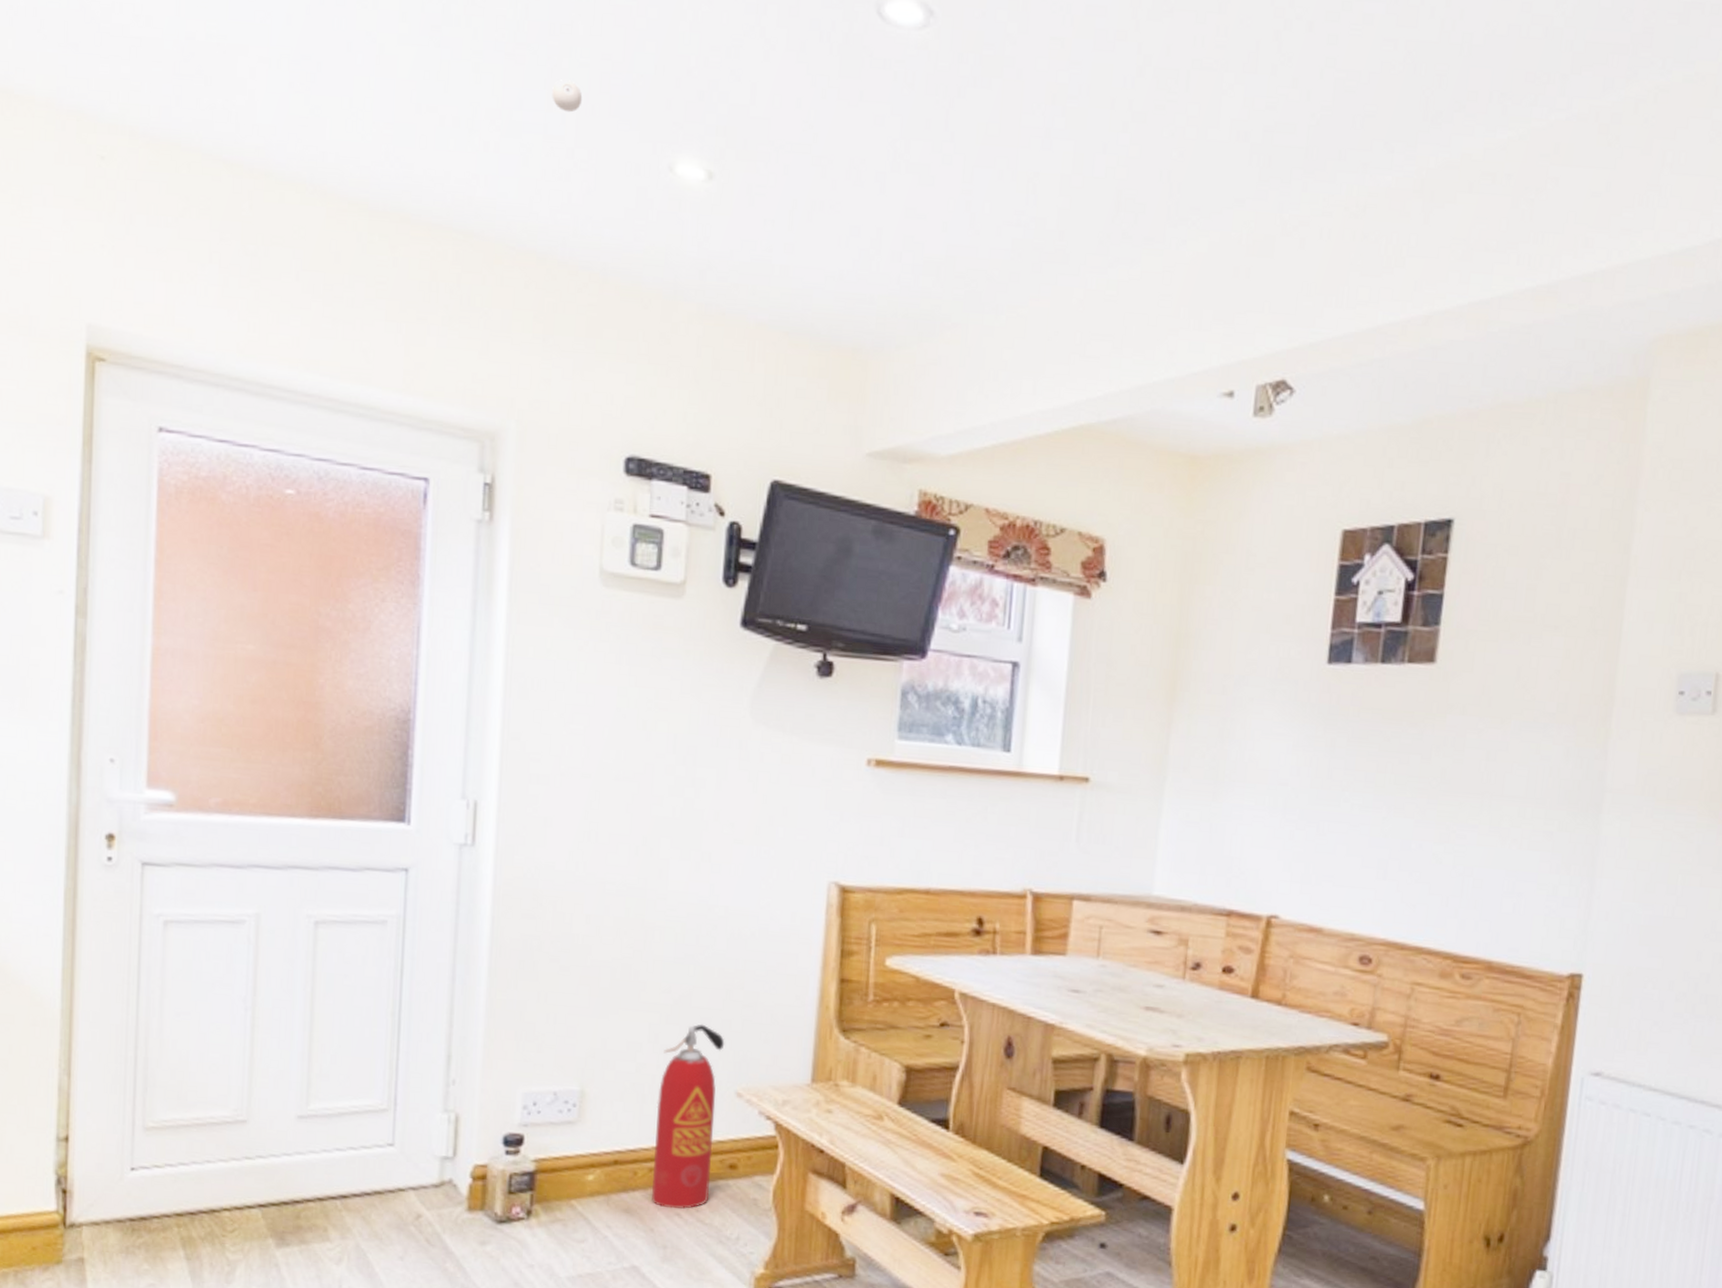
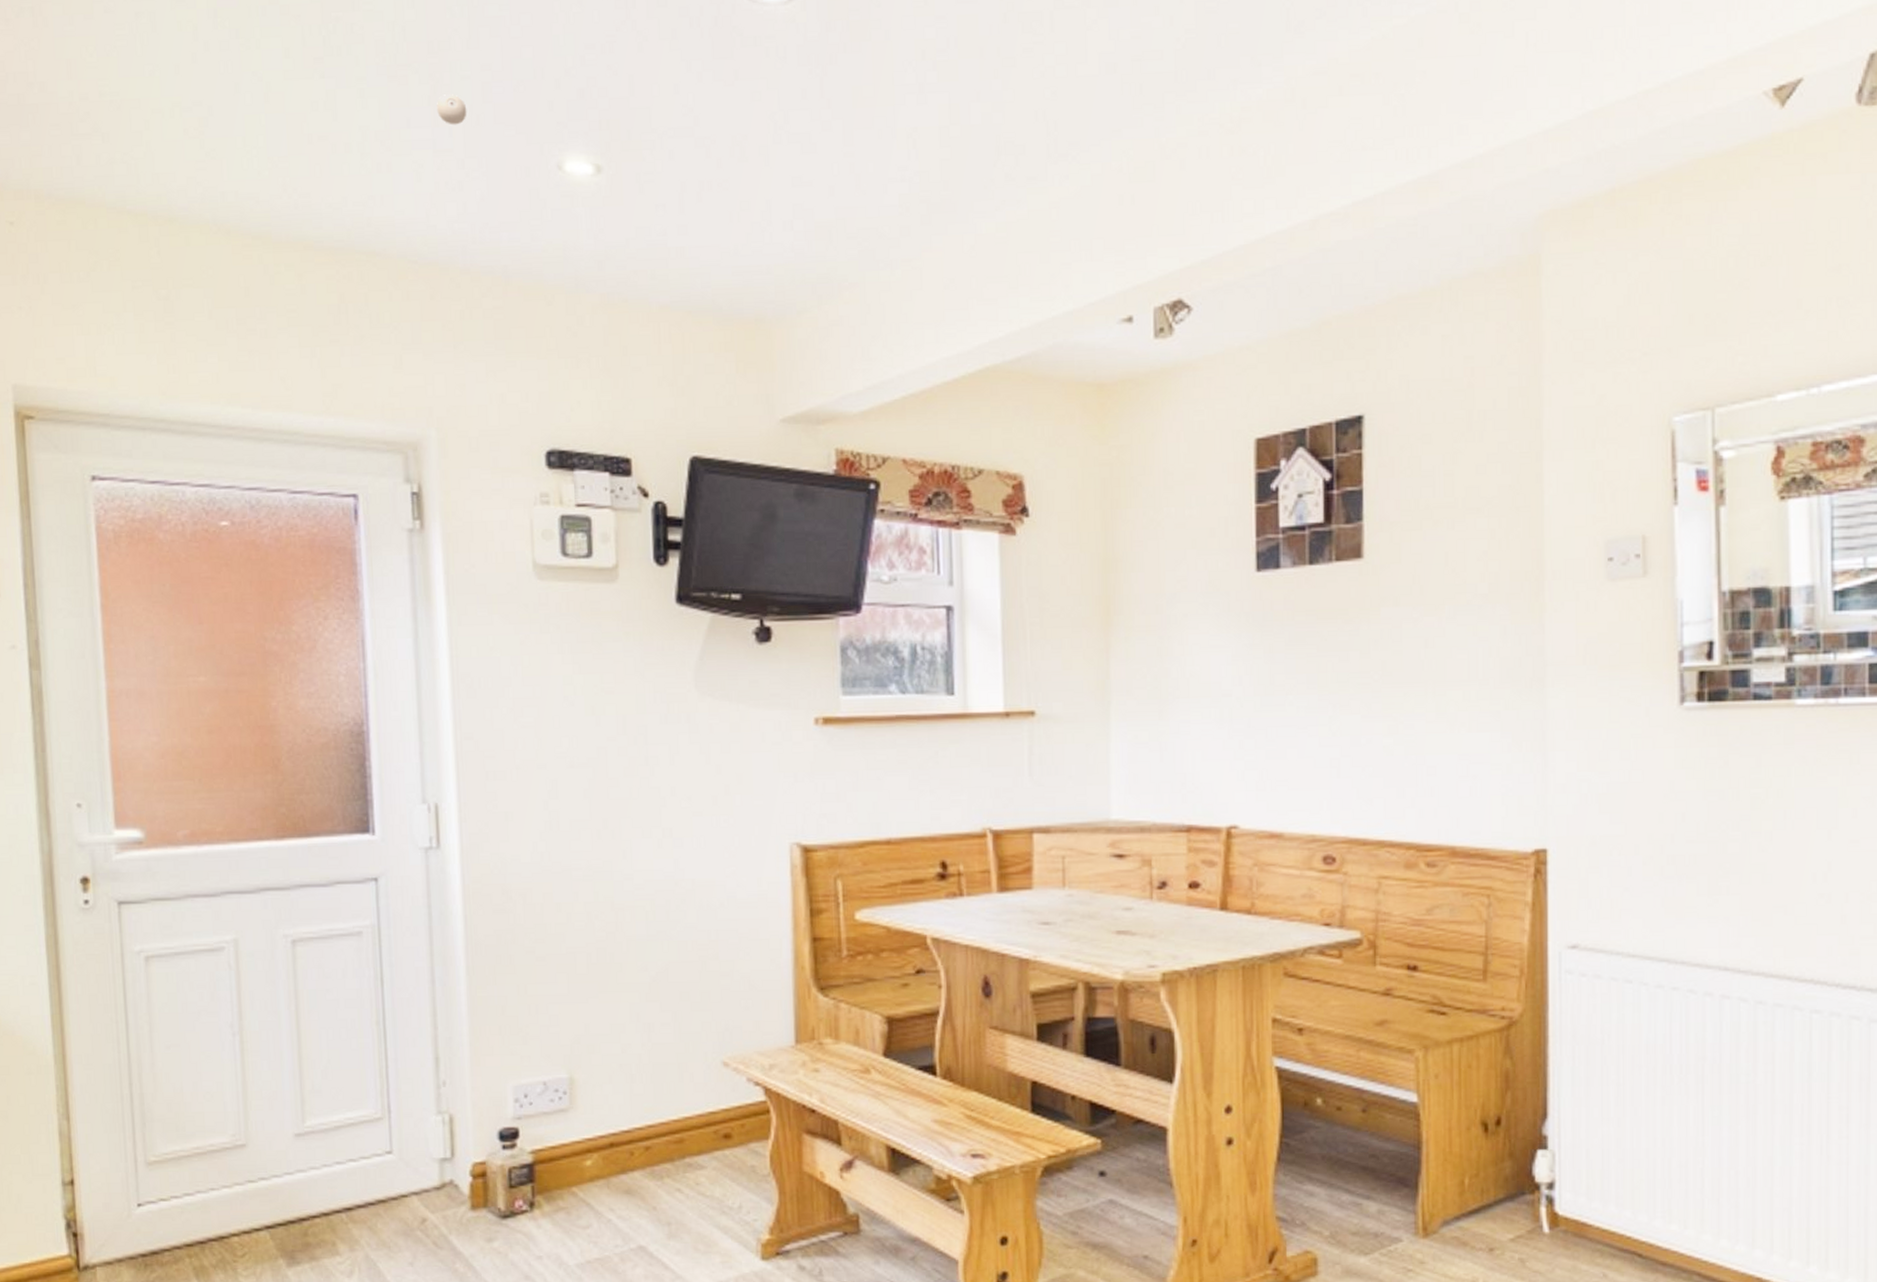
fire extinguisher: present [650,1024,725,1209] -> none [645,998,707,1185]

